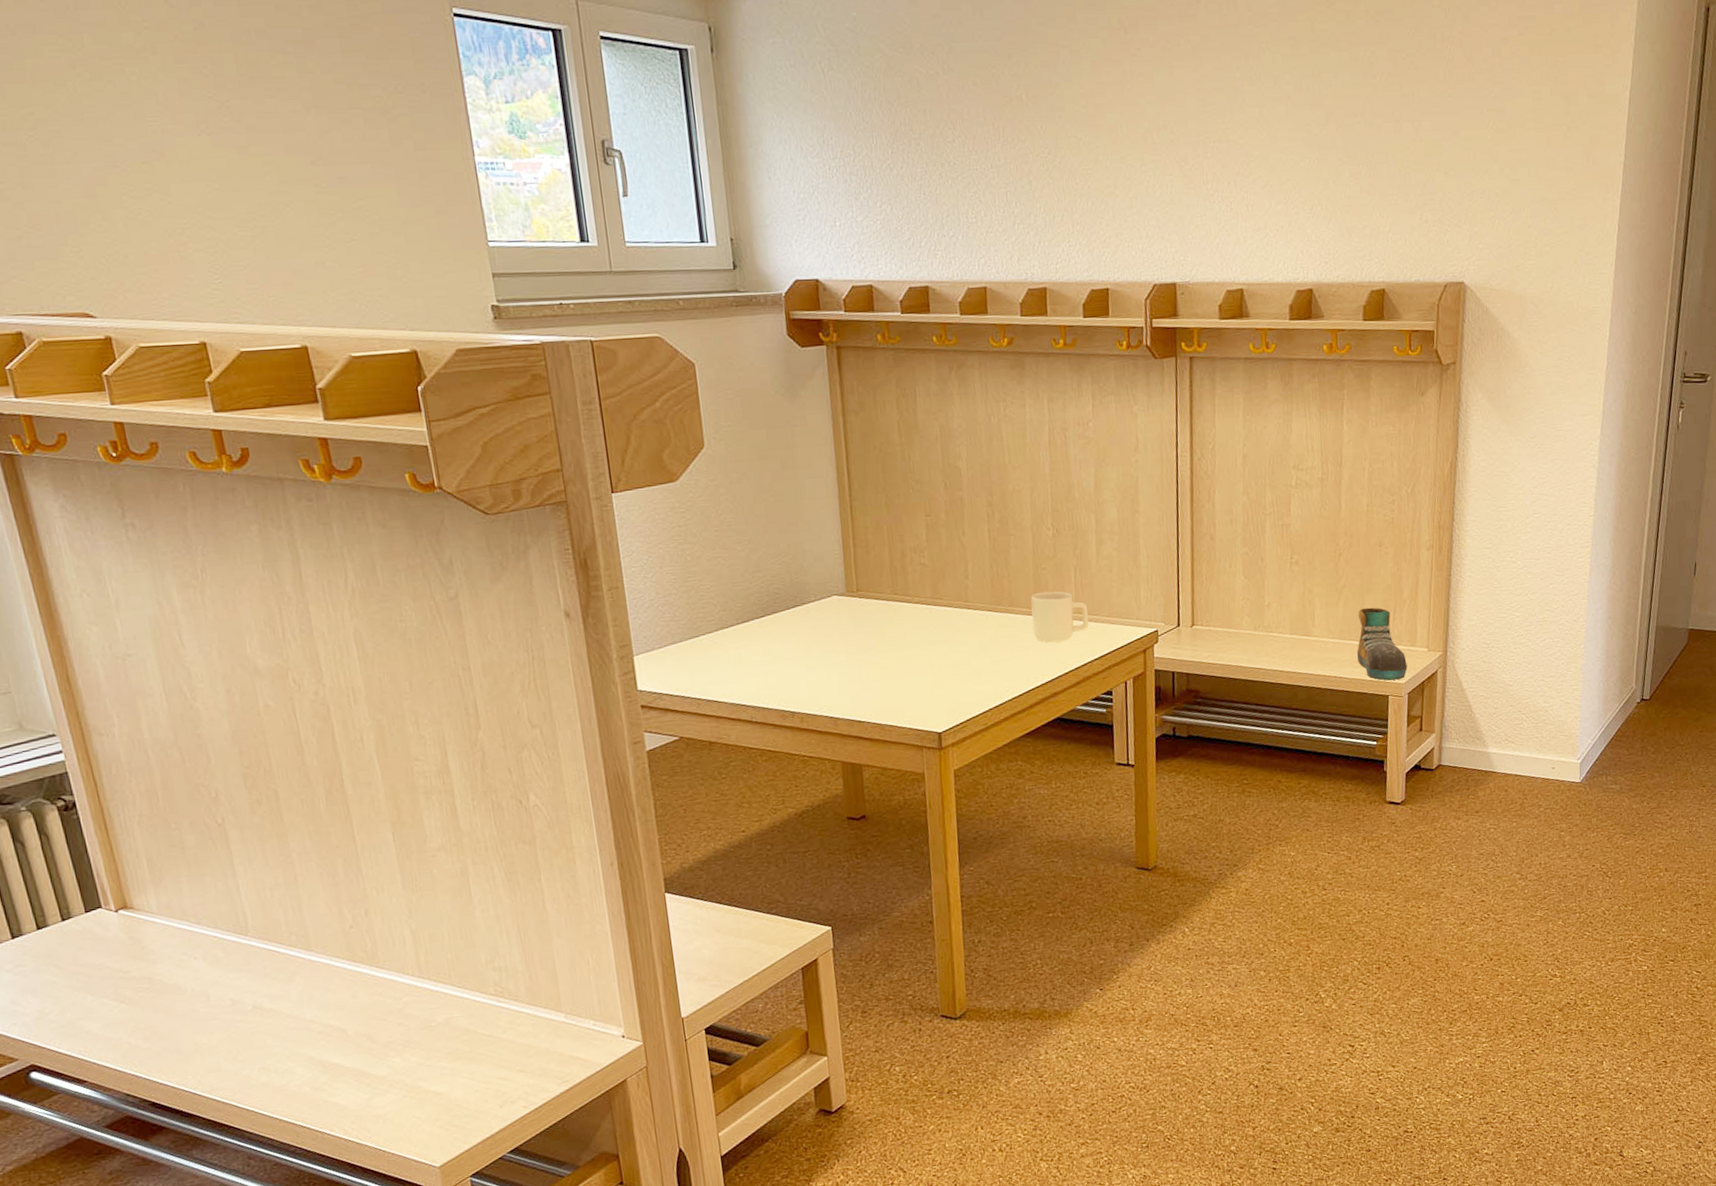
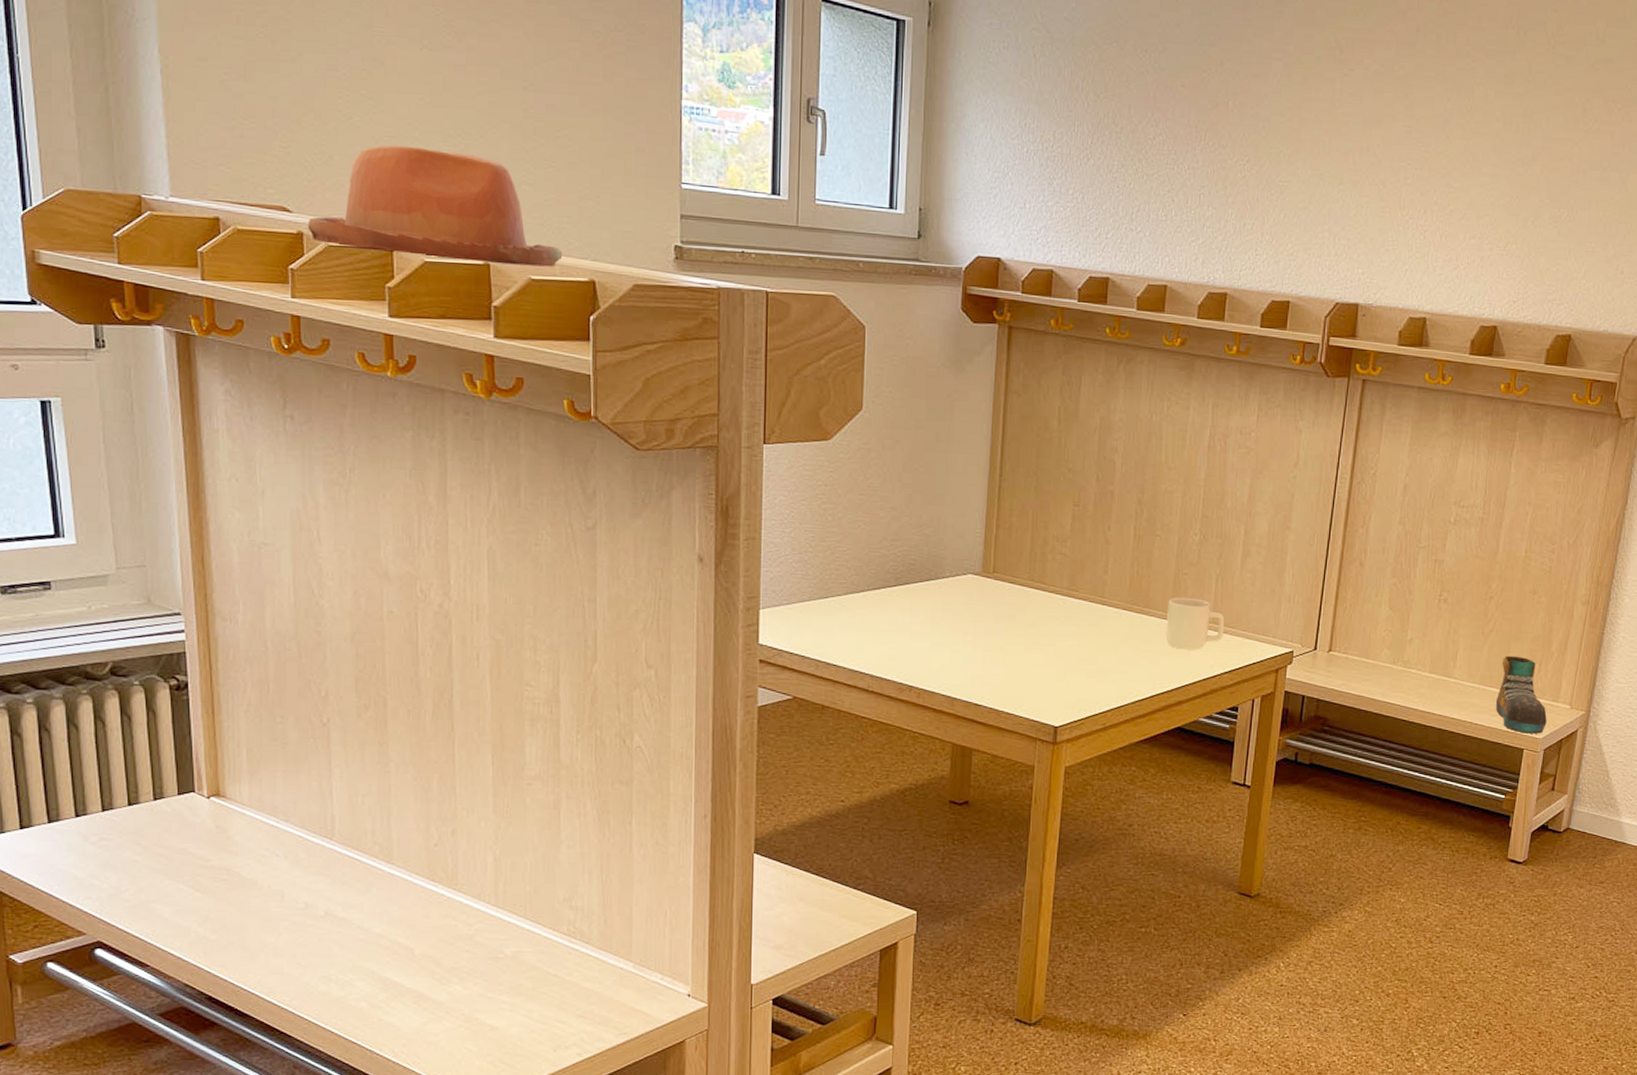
hat: none [113,235,380,346] -> present [307,145,563,267]

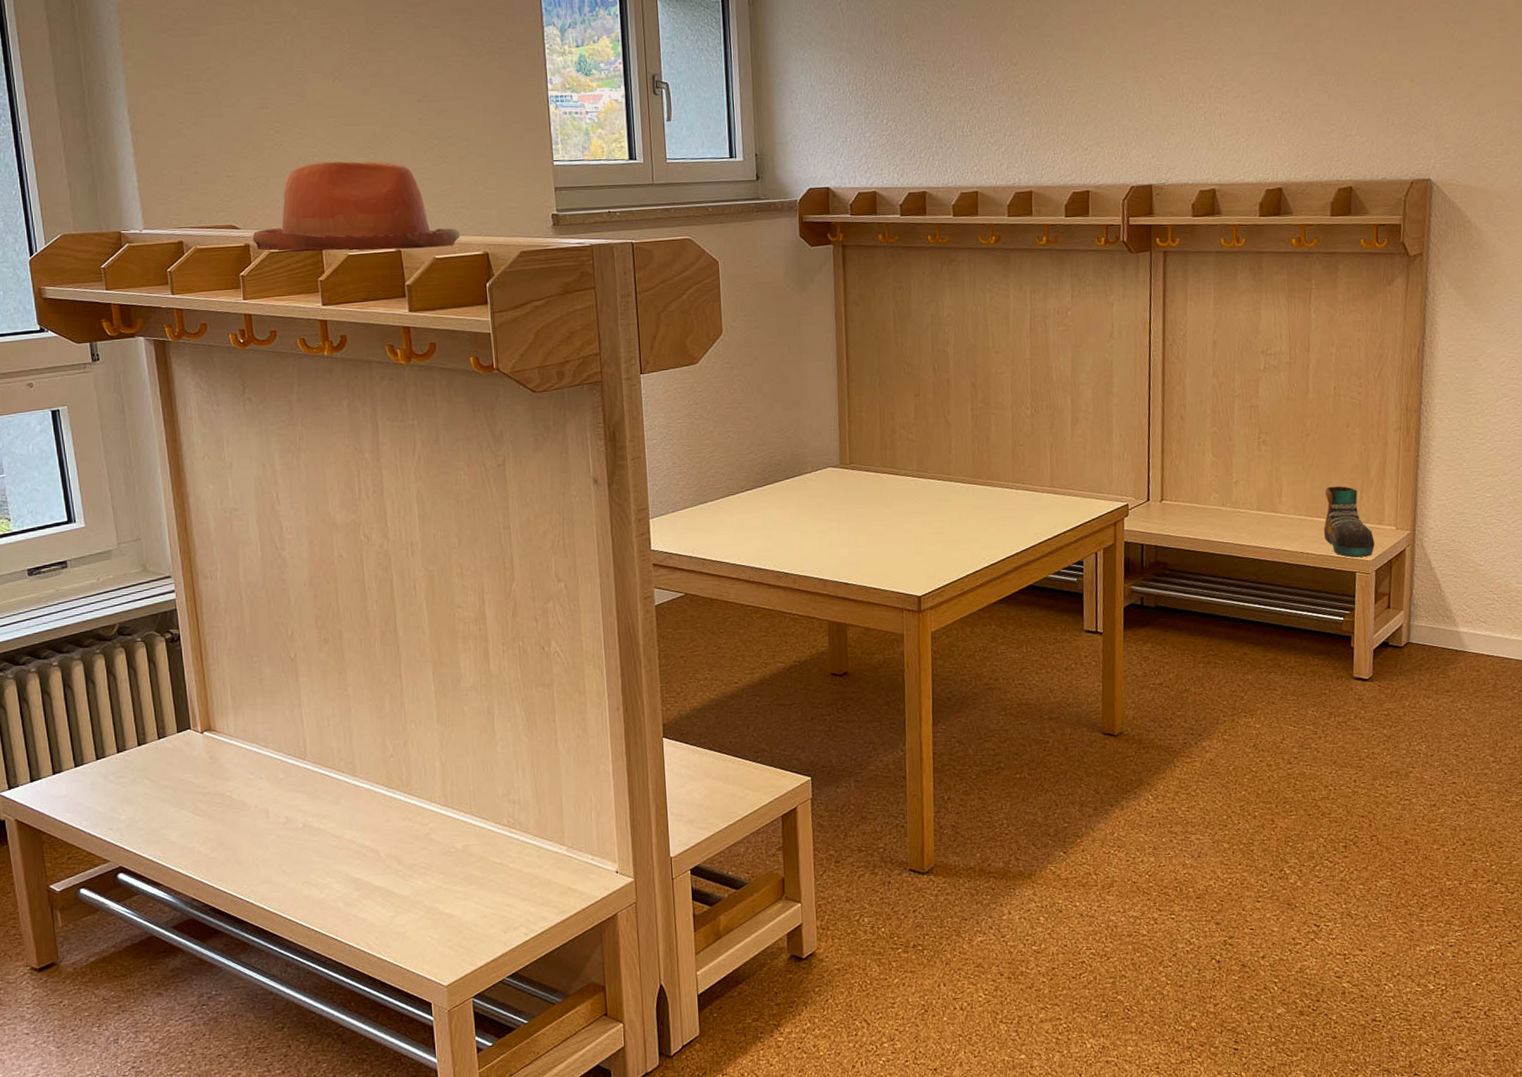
mug: present [1165,597,1225,650] -> none [1008,466,1063,514]

